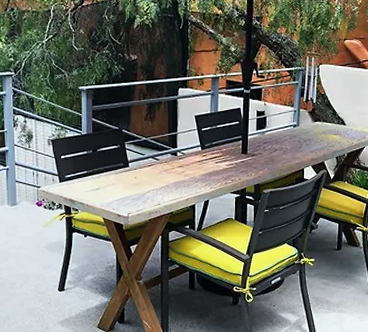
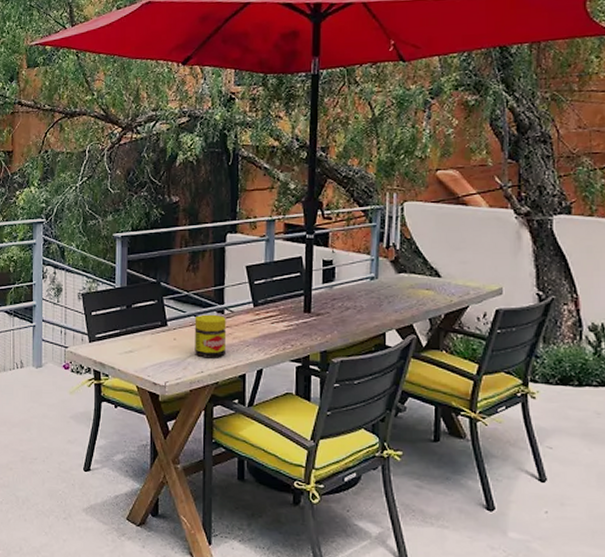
jar: none [152,156,179,192] -> present [194,314,227,357]

